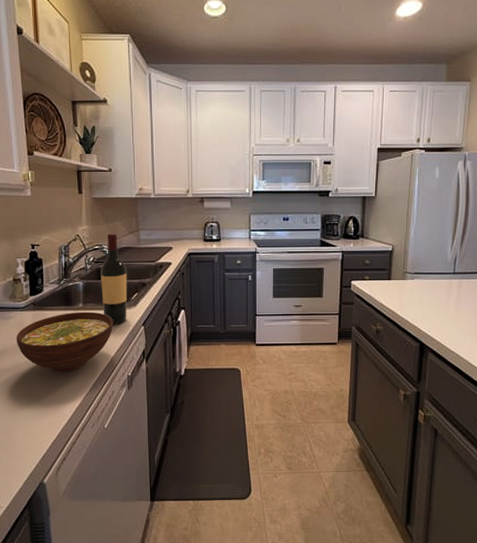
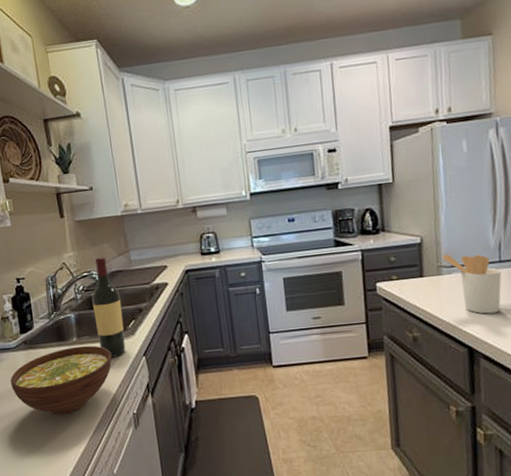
utensil holder: none [408,262,454,316] -> present [442,254,502,314]

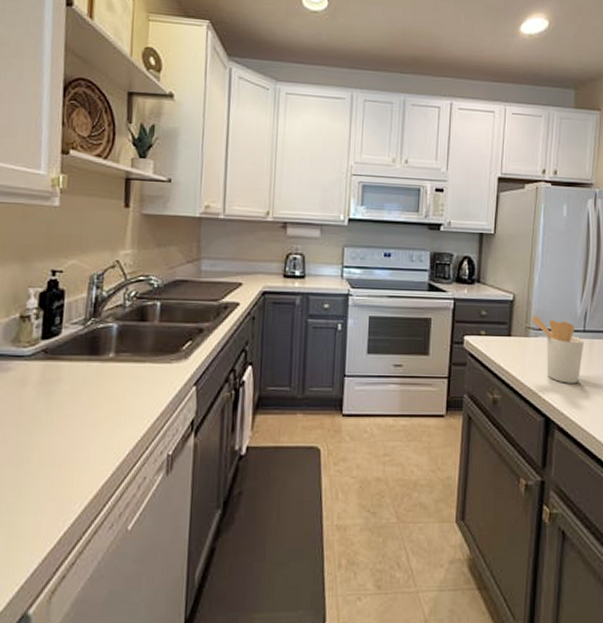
bowl: present [10,345,112,416] -> none [13,364,154,449]
wine bottle: present [92,256,126,357] -> none [141,261,180,383]

